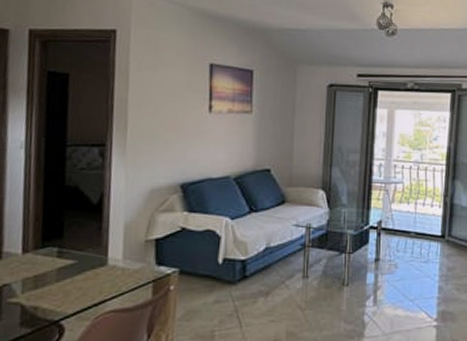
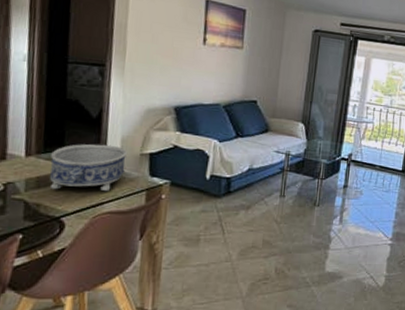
decorative bowl: none [47,233,132,289] -> present [49,144,128,192]

